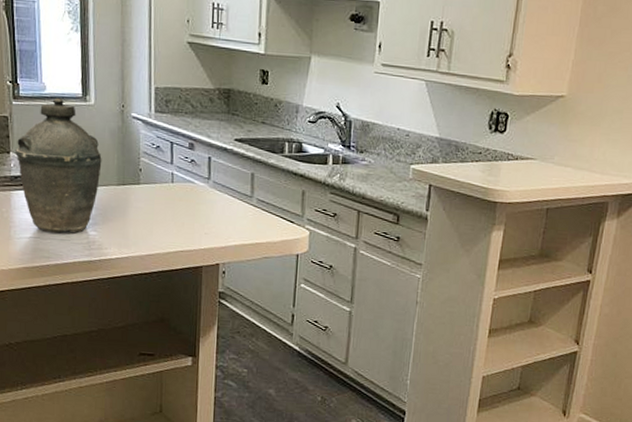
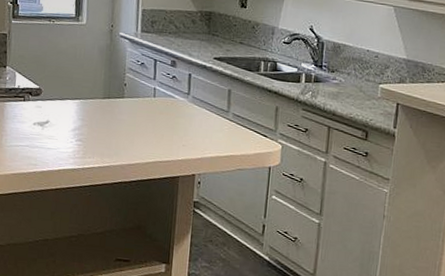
kettle: present [15,98,102,234] -> none [11,18,90,143]

